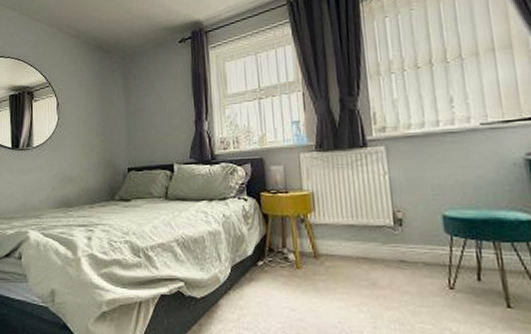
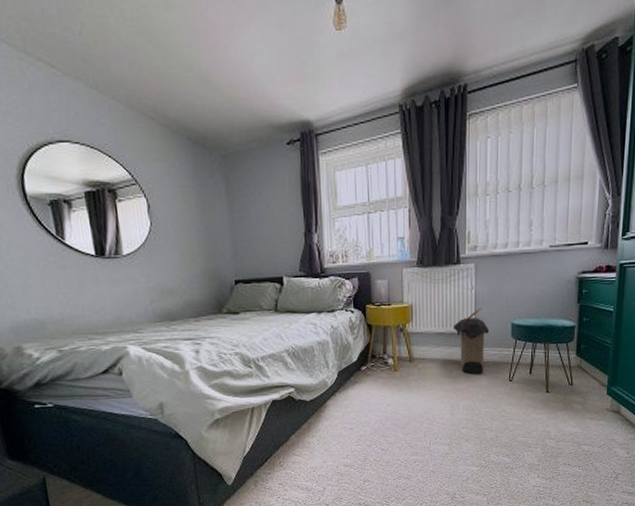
laundry hamper: none [366,195,414,278] -> present [454,307,490,375]

